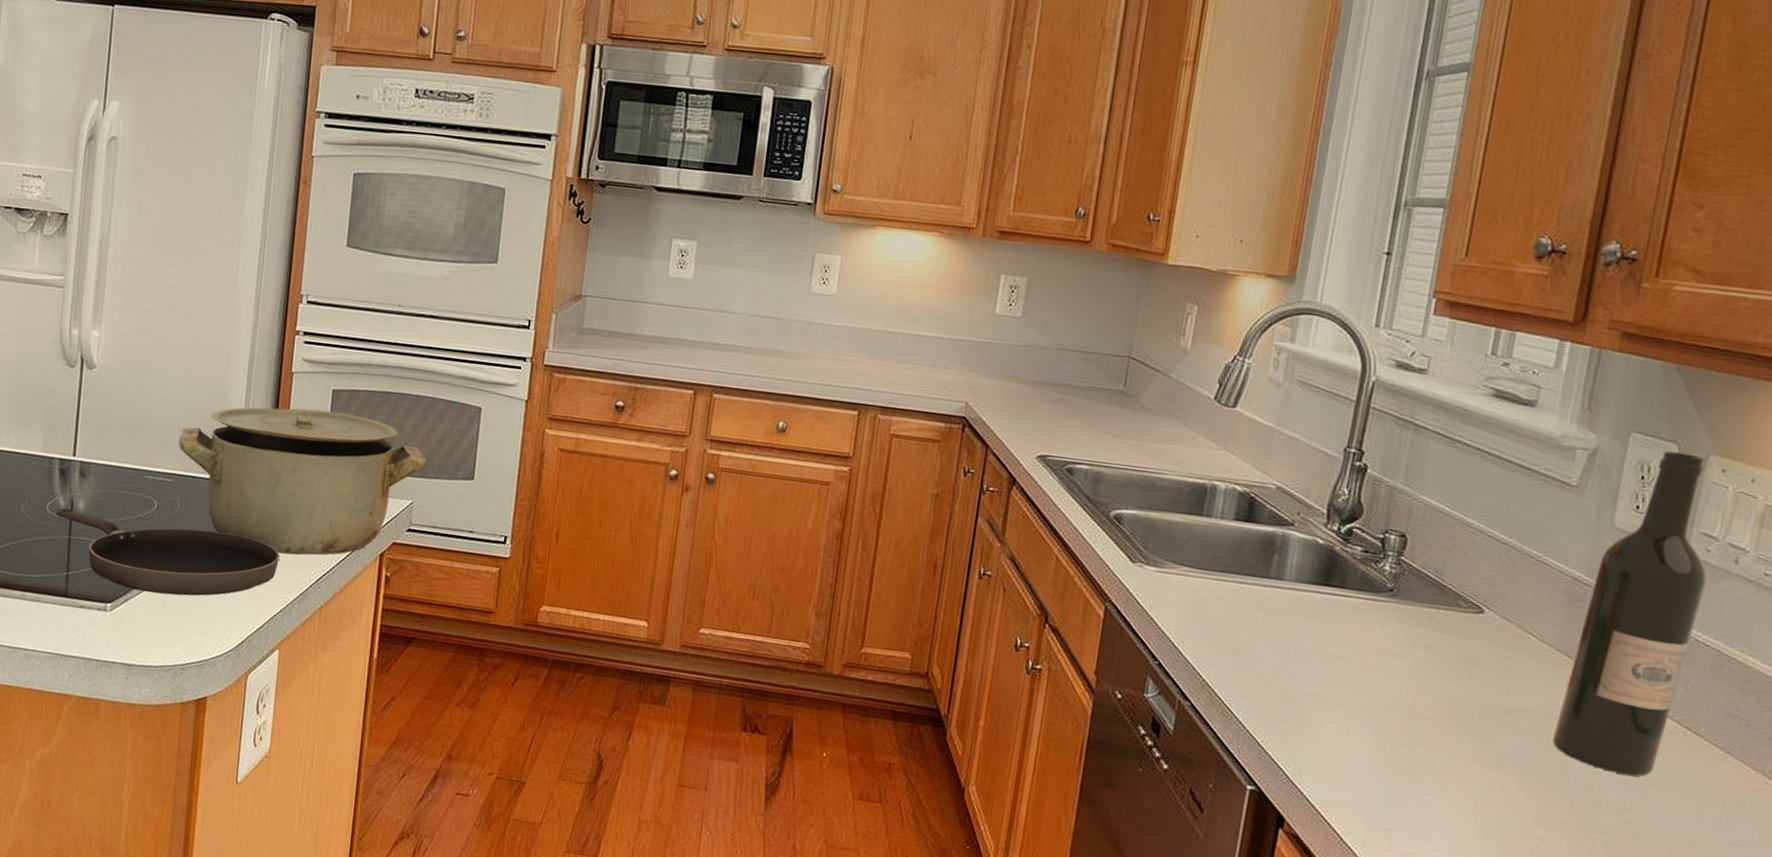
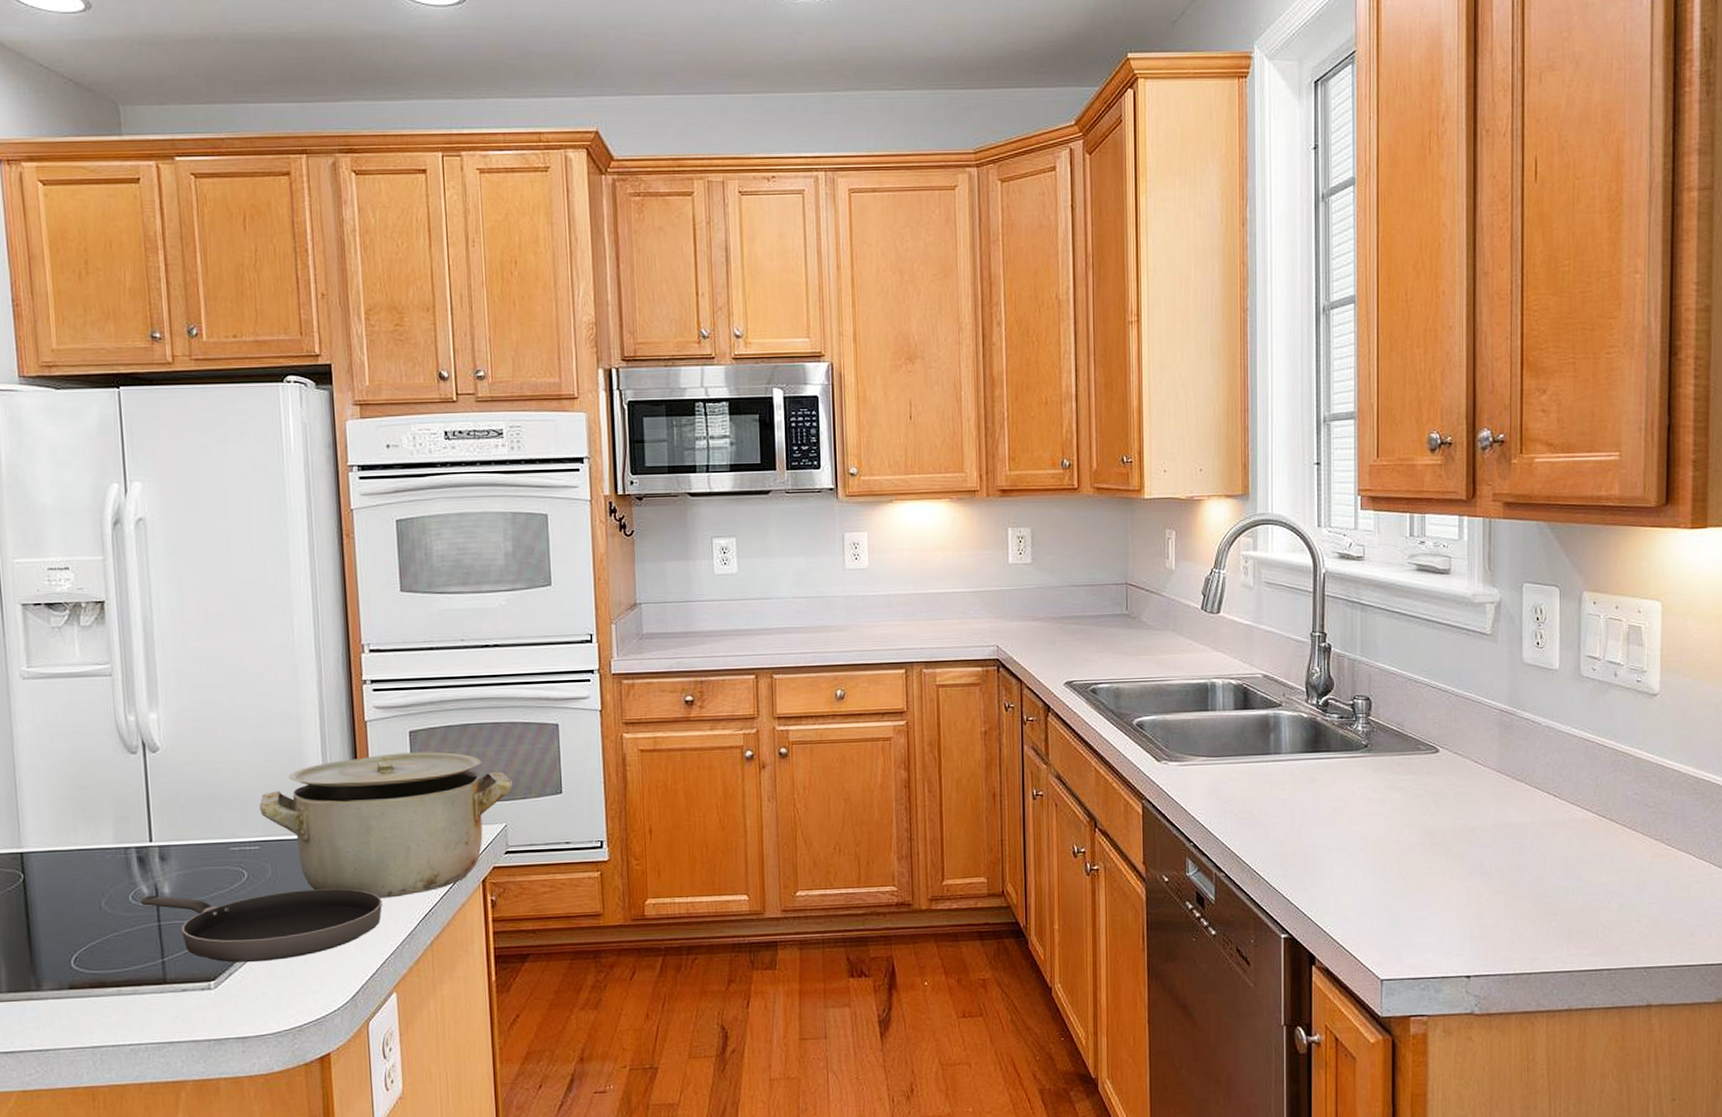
wine bottle: present [1552,451,1707,777] -> none [1507,593,1597,864]

